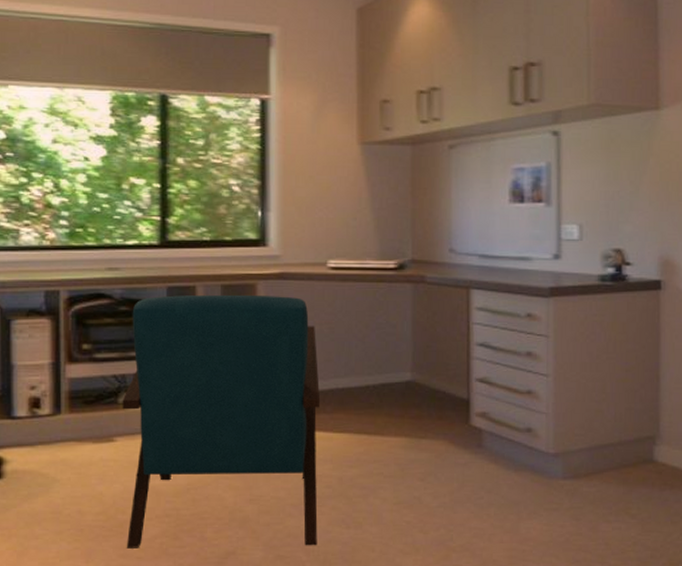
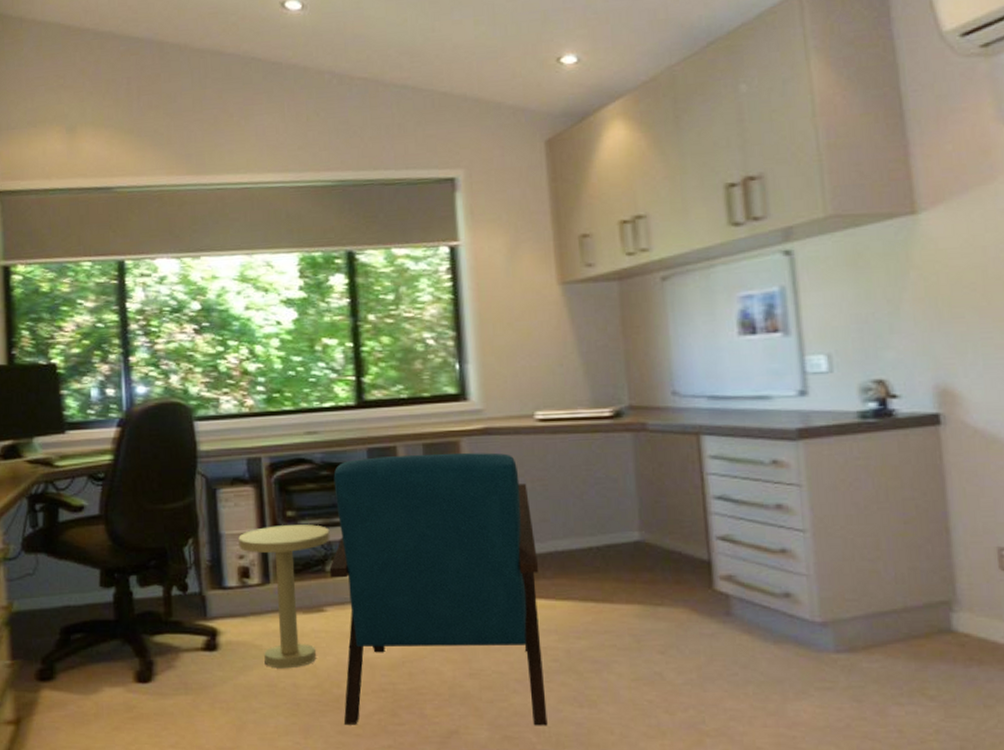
side table: none [31,358,125,496] -> present [238,524,330,669]

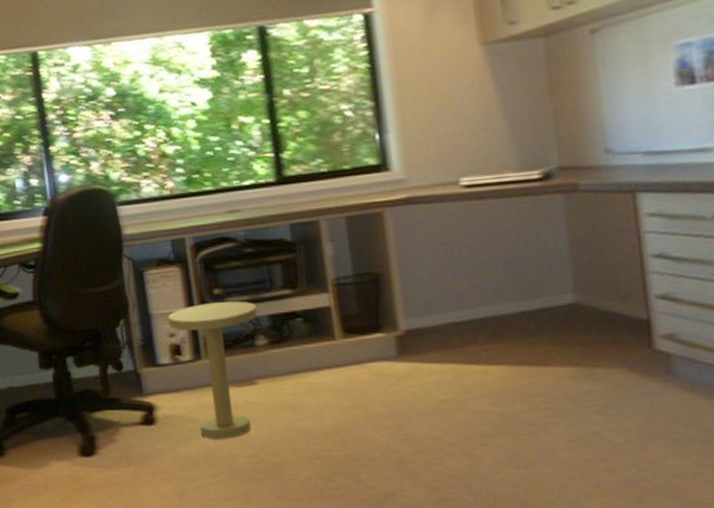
armchair: present [329,452,548,726] -> none [257,222,484,491]

